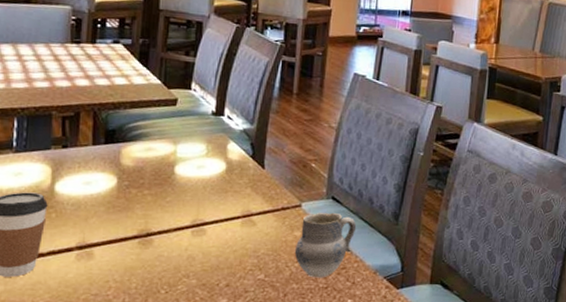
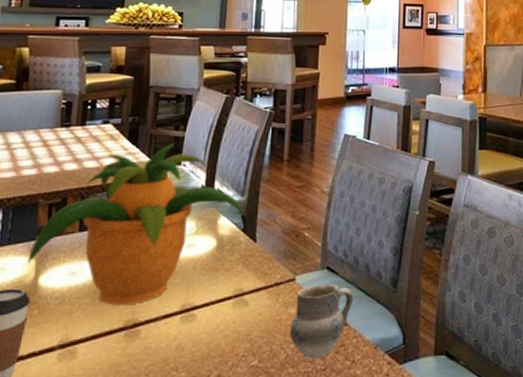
potted plant: none [44,68,255,216] -> present [28,143,246,305]

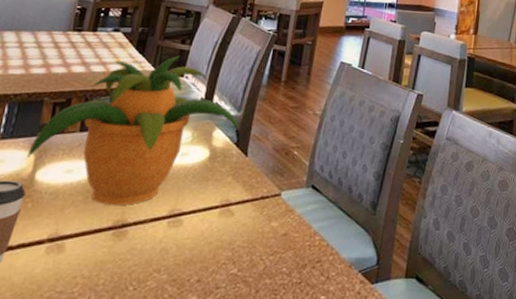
cup: present [289,283,354,359] -> none [270,201,335,272]

